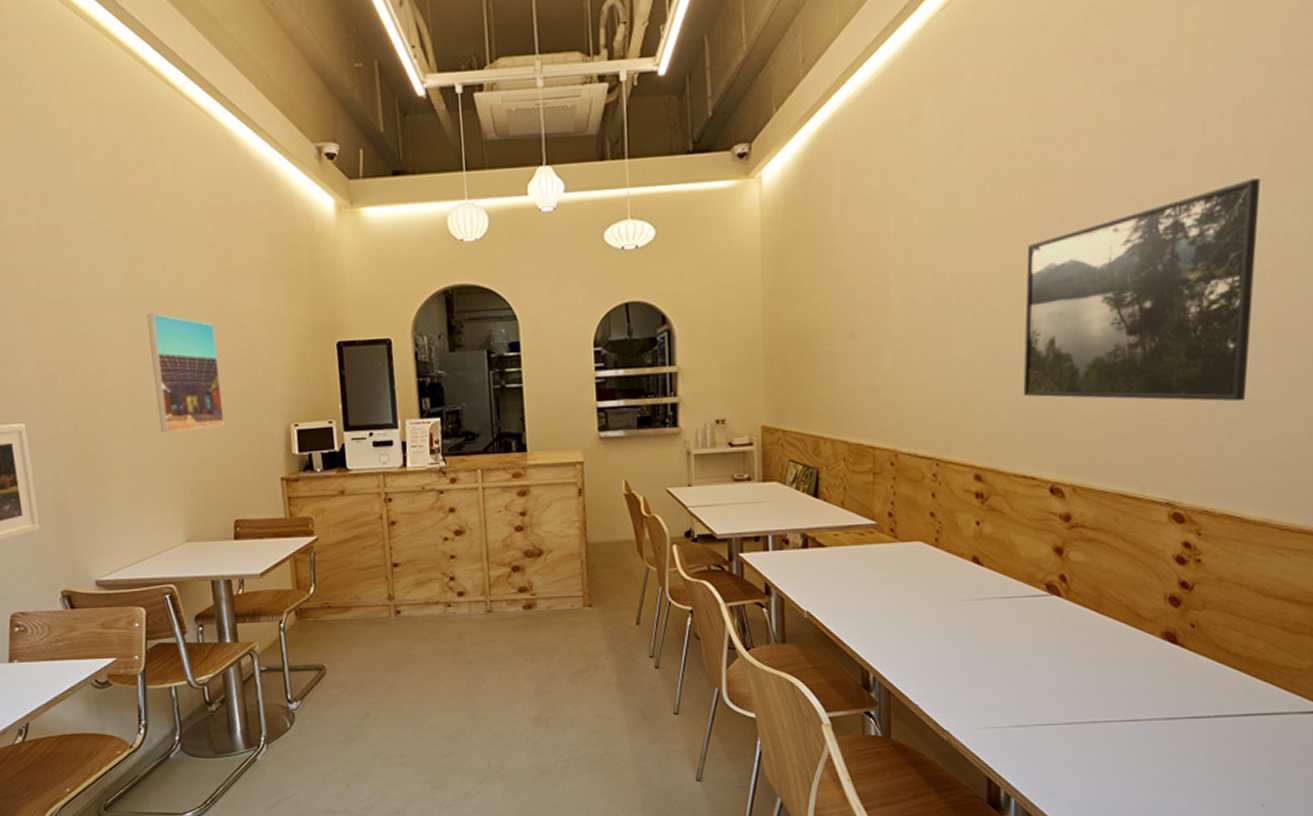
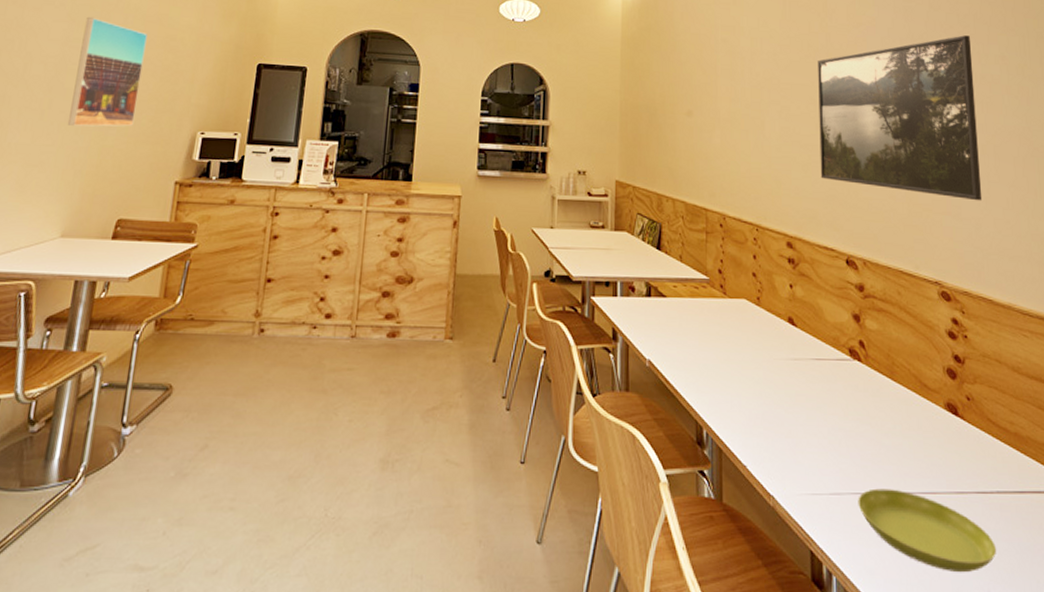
saucer: none [1045,718,1207,792] -> present [858,488,997,573]

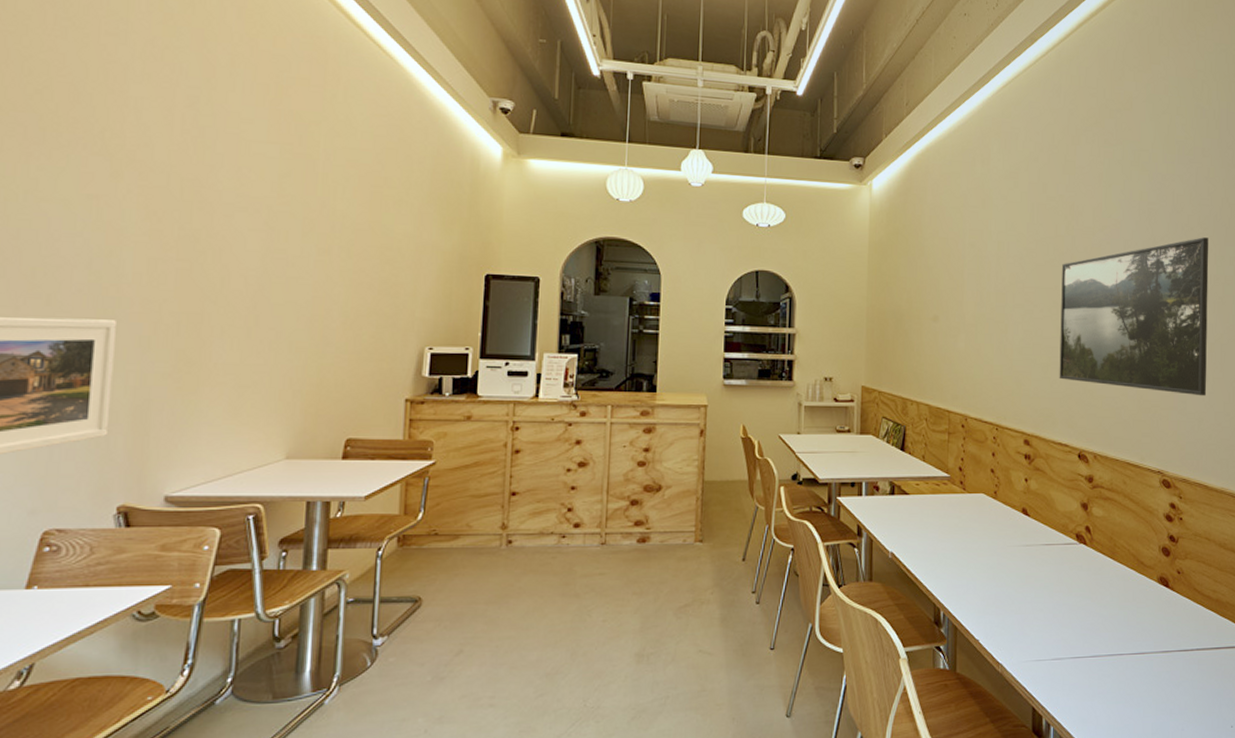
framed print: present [67,16,147,127] -> none [278,224,359,344]
saucer: present [858,488,997,573] -> none [1076,652,1193,717]

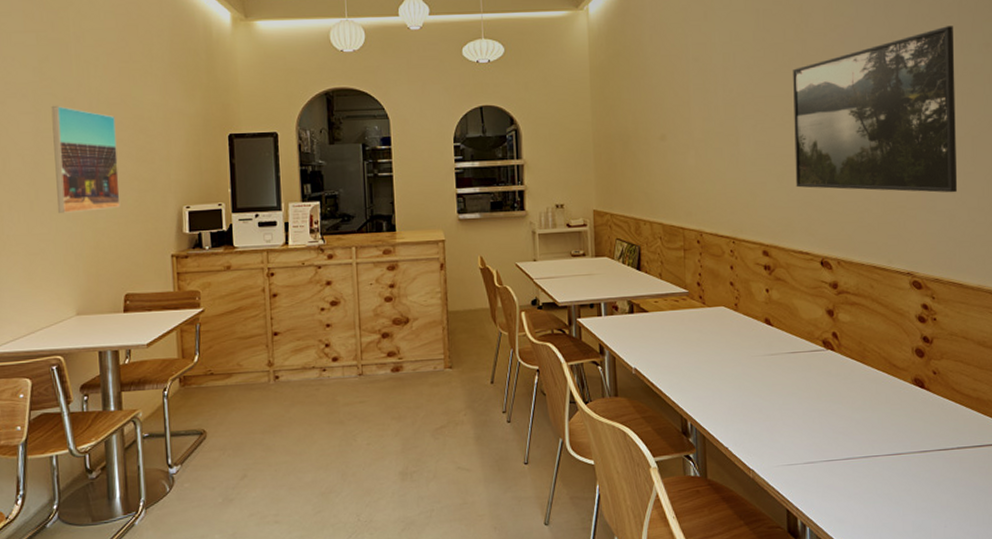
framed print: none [278,224,359,344] -> present [51,105,121,213]

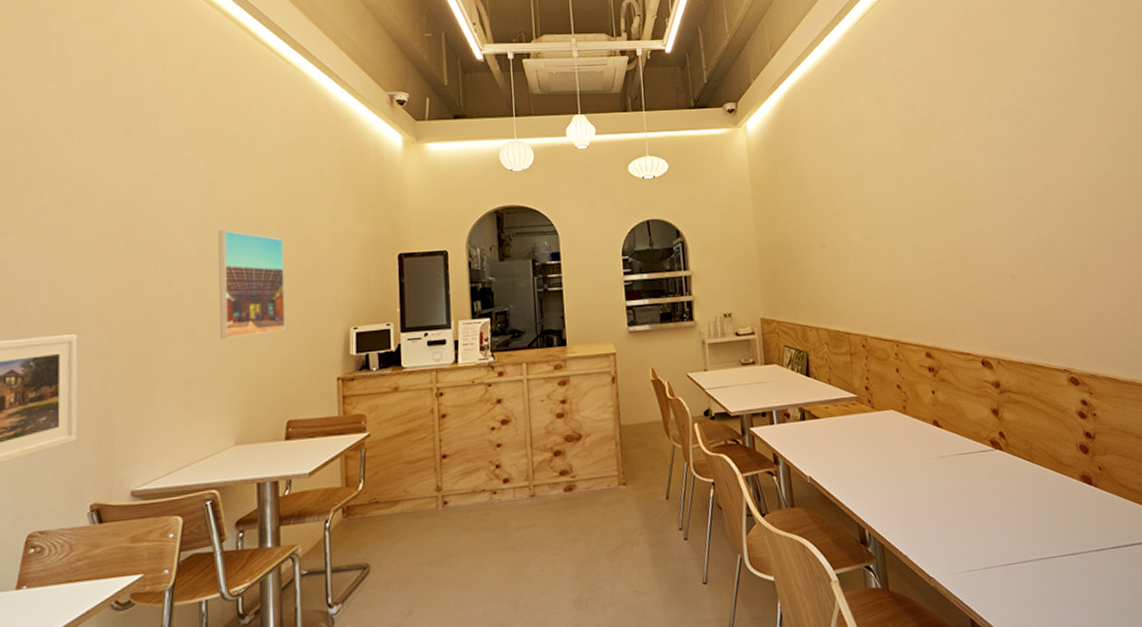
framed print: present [793,26,958,193] -> none [940,136,1102,291]

